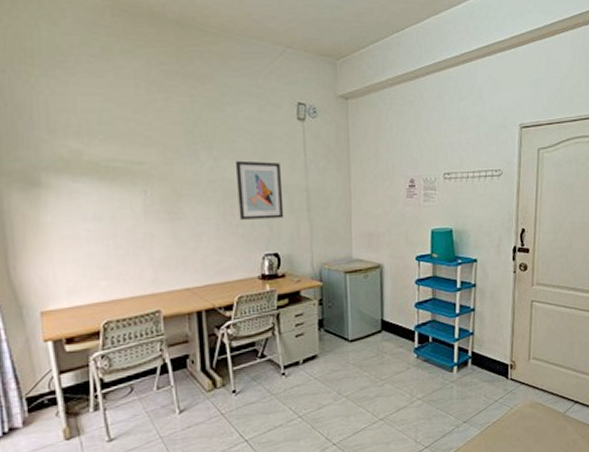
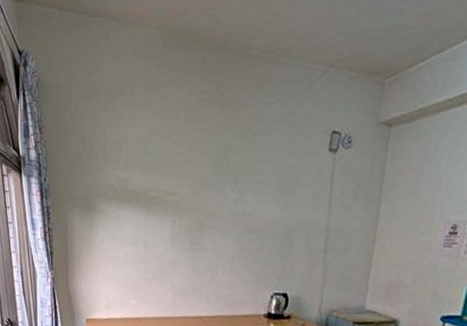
wall art: present [235,160,284,220] -> none [254,194,303,258]

